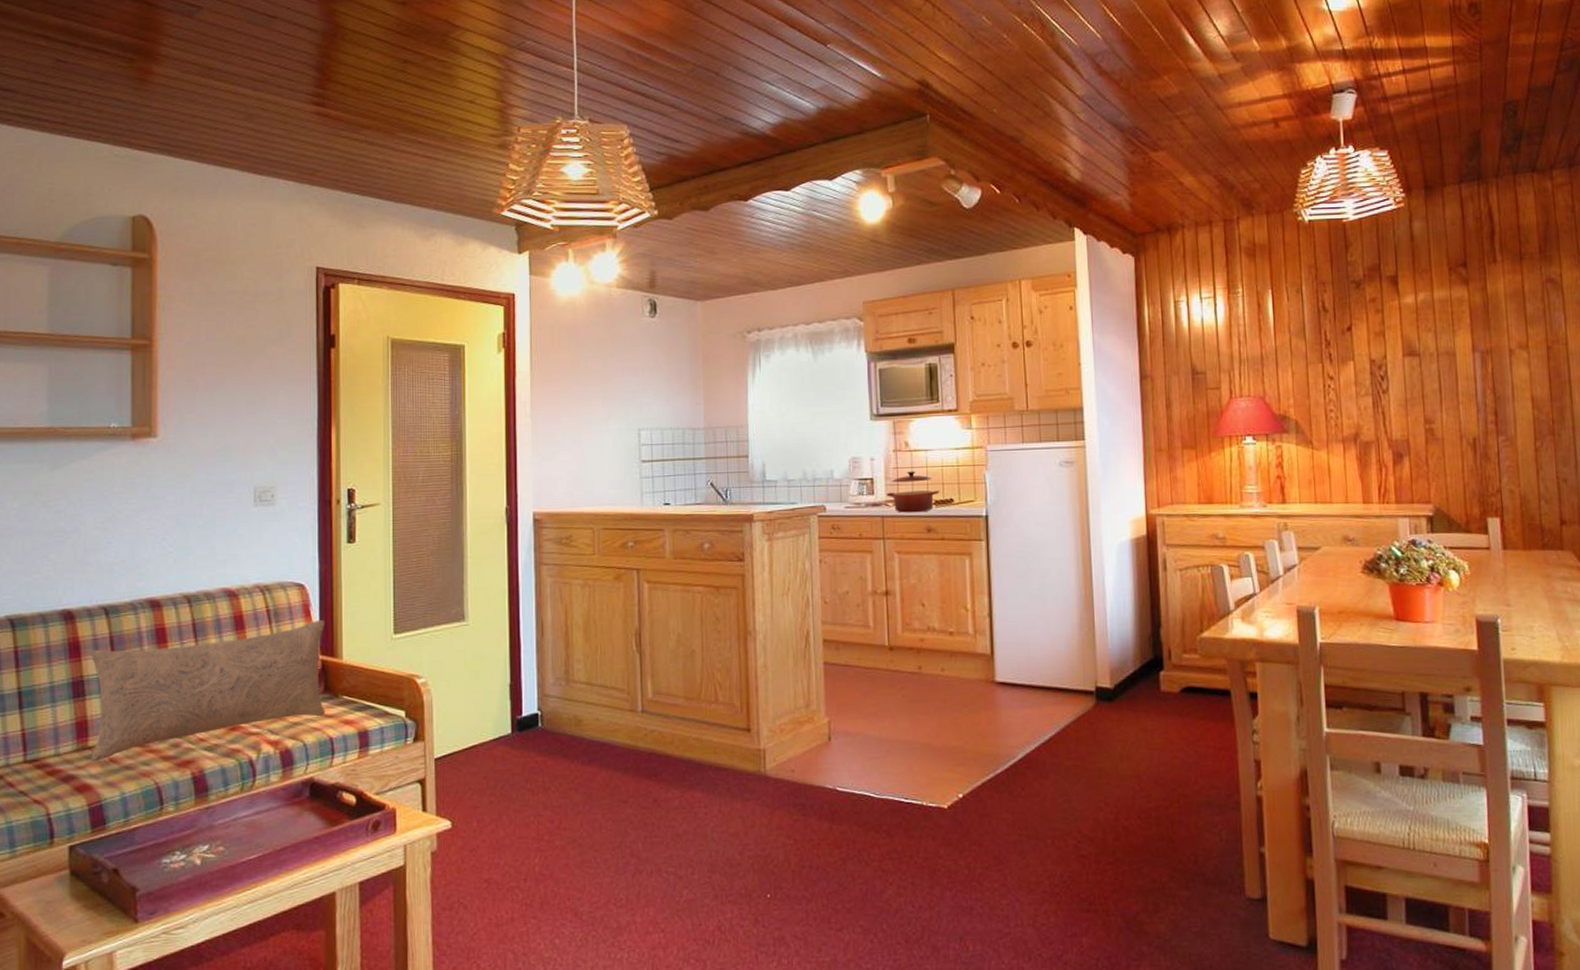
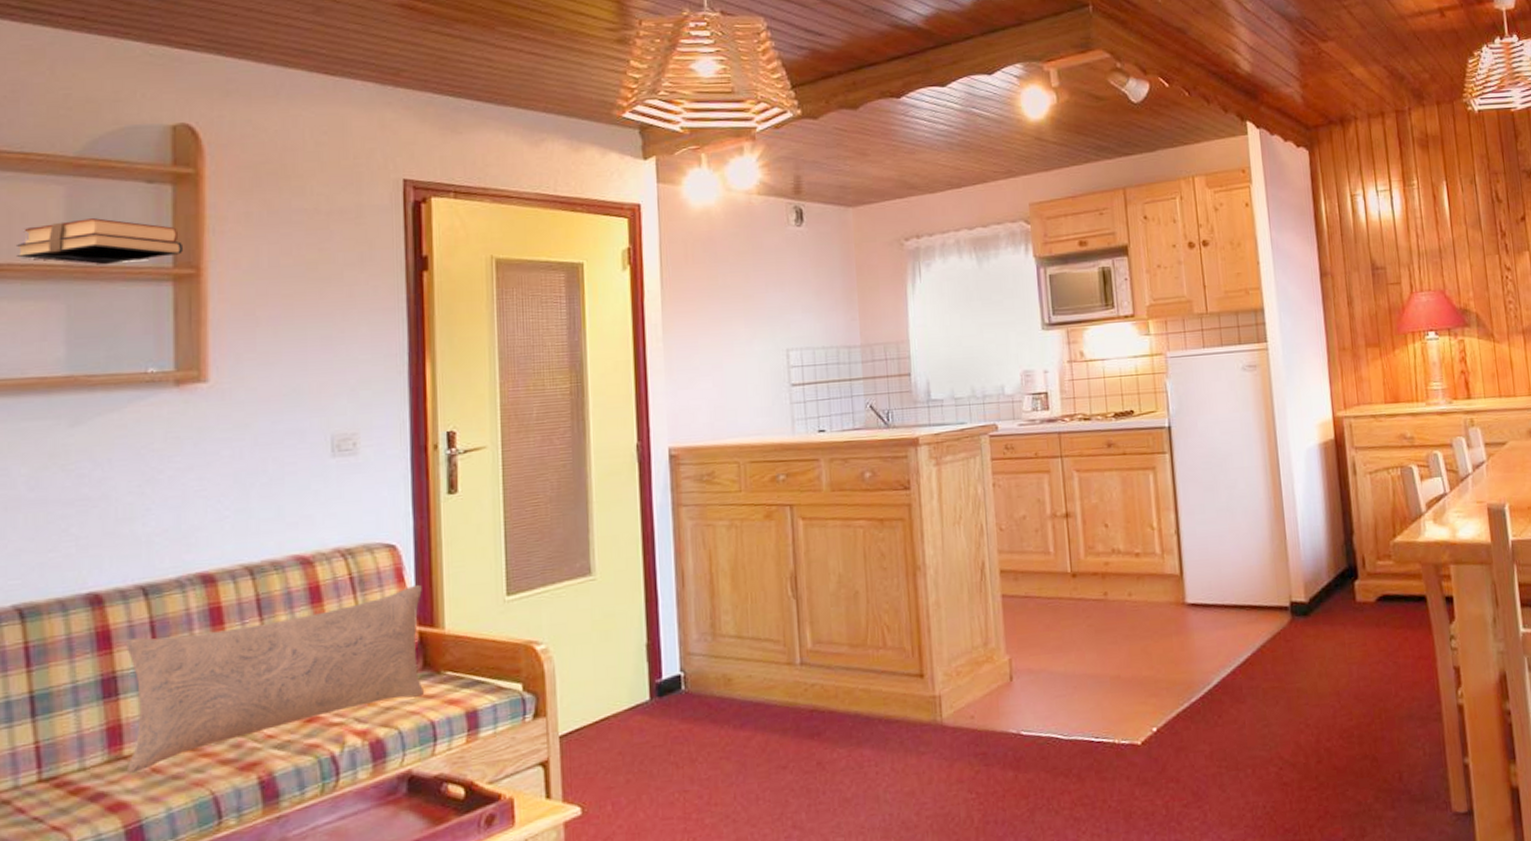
books: none [10,295,139,335] -> present [15,218,183,265]
saucepan: present [886,471,940,513] -> none [1062,382,1119,428]

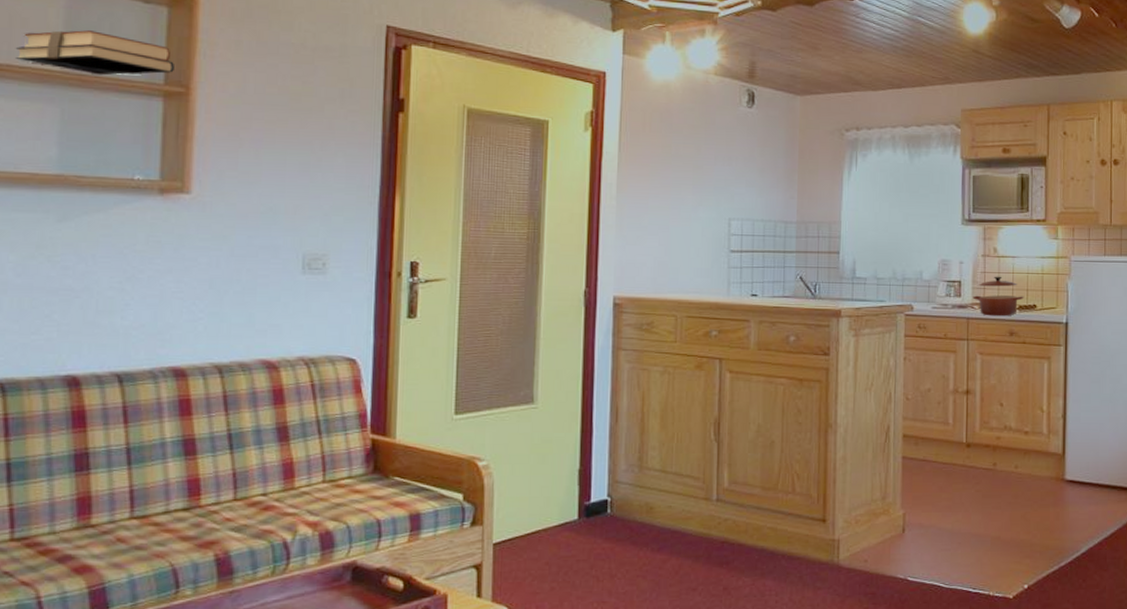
pillow: present [125,584,424,773] -> none [94,396,377,540]
saucepan: none [1062,382,1119,428] -> present [973,276,1024,316]

